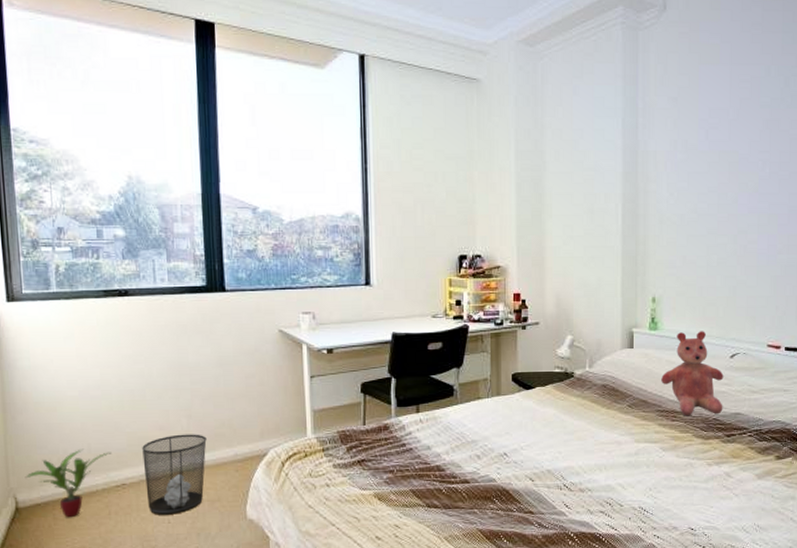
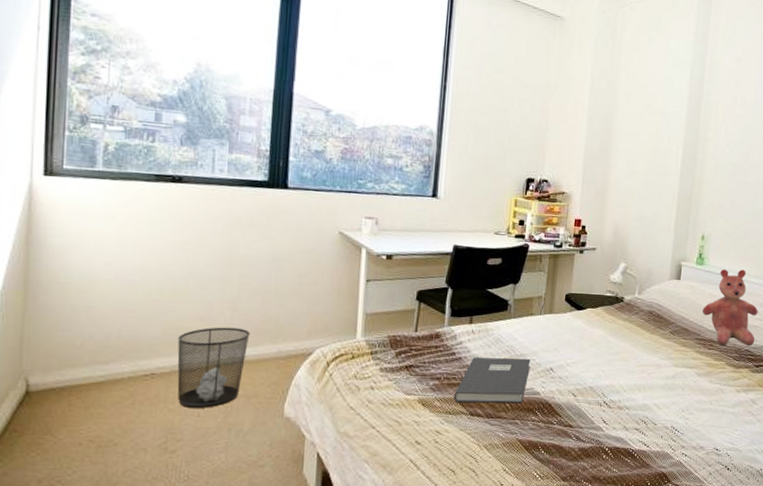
potted plant: present [25,448,112,517] -> none [41,334,144,404]
book: none [408,444,483,494] -> present [453,357,531,404]

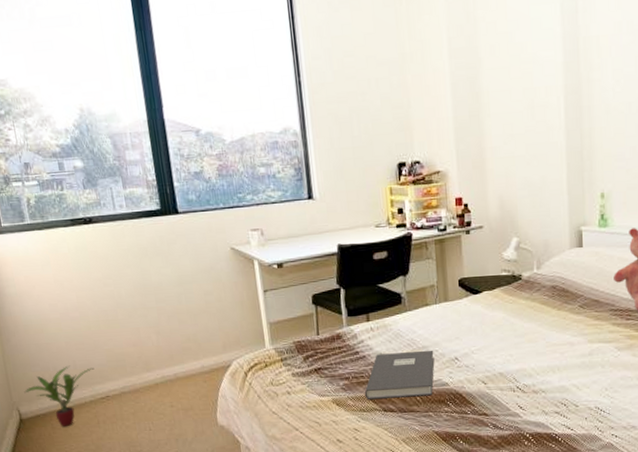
potted plant: none [41,334,144,404] -> present [24,365,94,426]
waste bin: present [177,327,250,408] -> none [120,349,178,423]

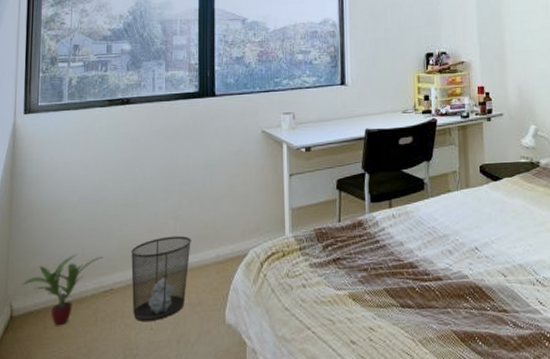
waste bin: none [120,349,178,423] -> present [131,235,191,321]
book: present [364,350,435,399] -> none [382,239,455,294]

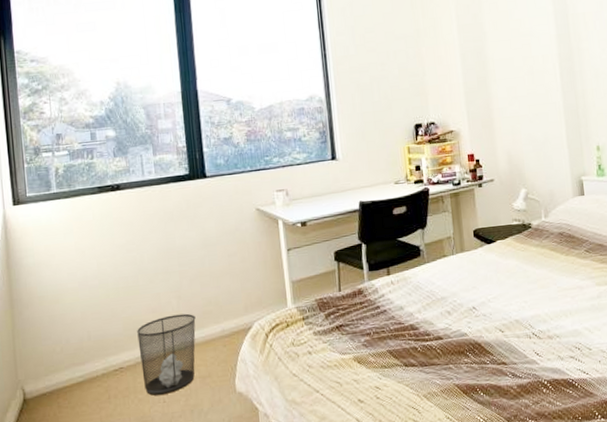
potted plant: present [22,253,103,325] -> none [31,336,110,404]

